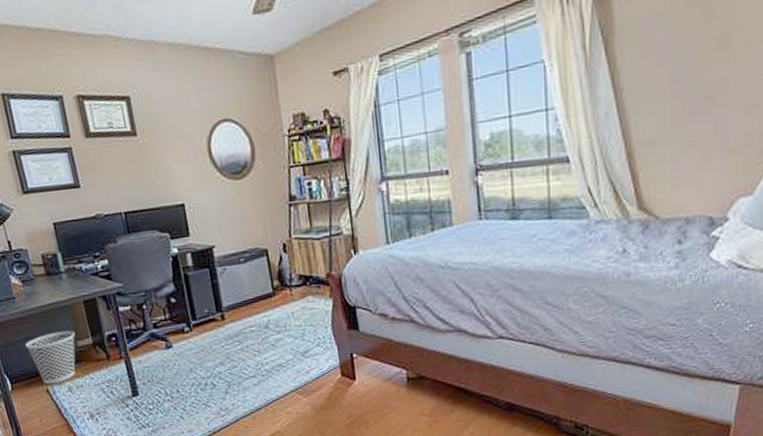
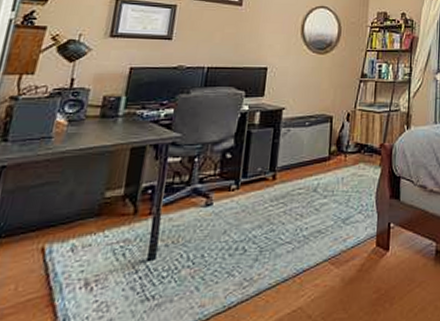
wastebasket: present [25,330,76,385] -> none [39,179,107,241]

